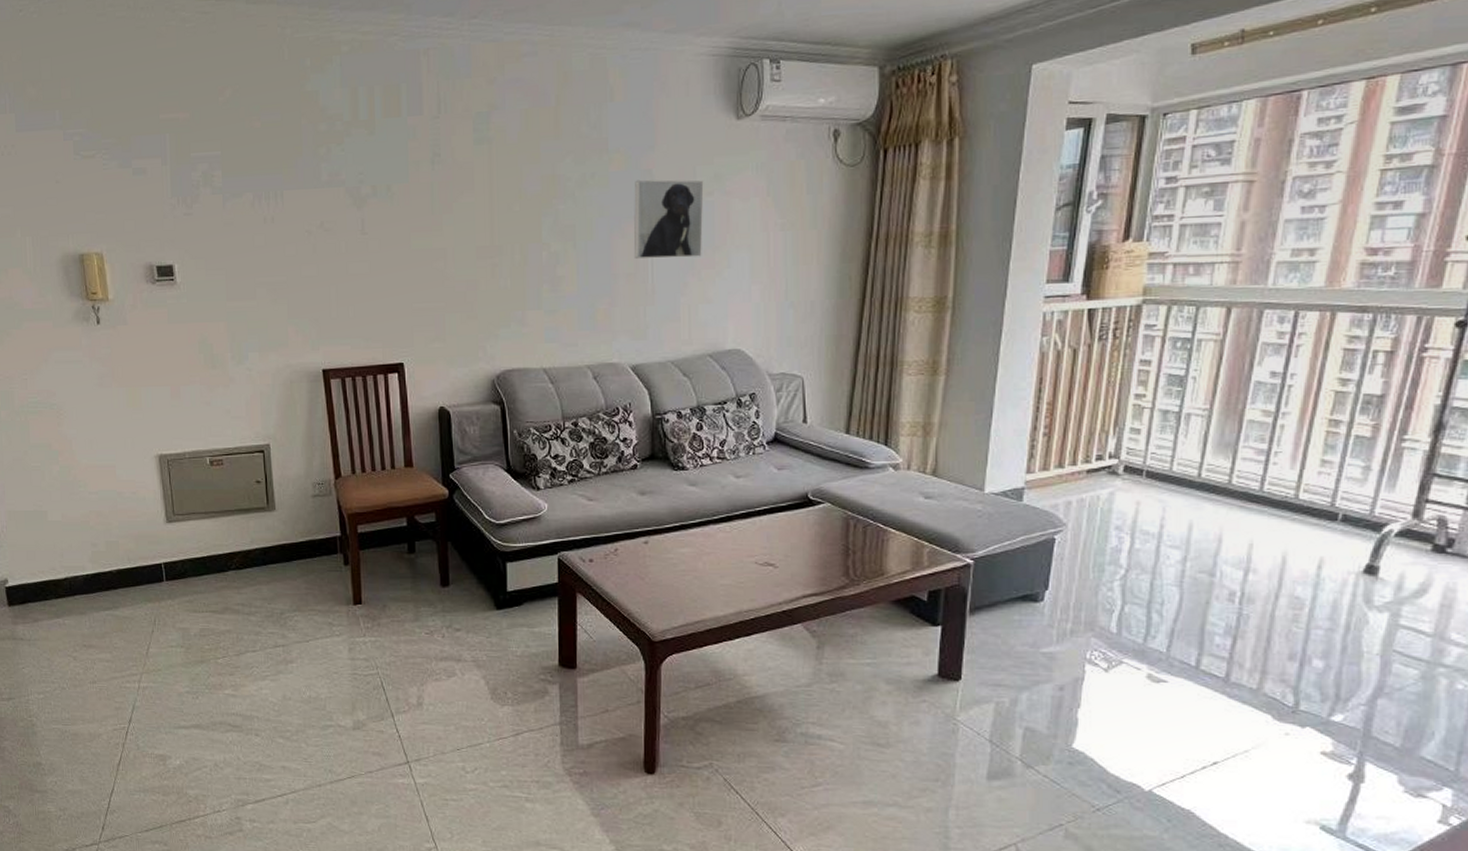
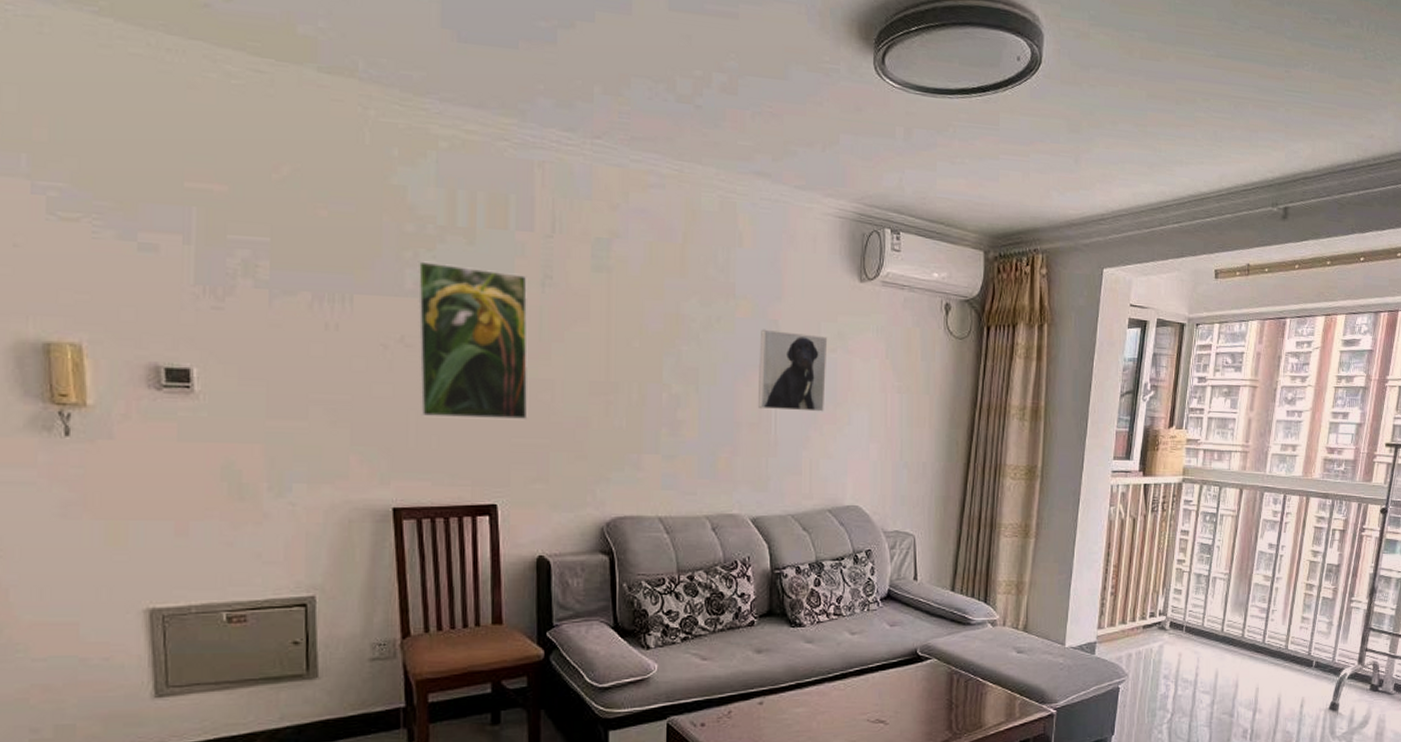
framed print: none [330,154,425,290] -> present [417,261,528,420]

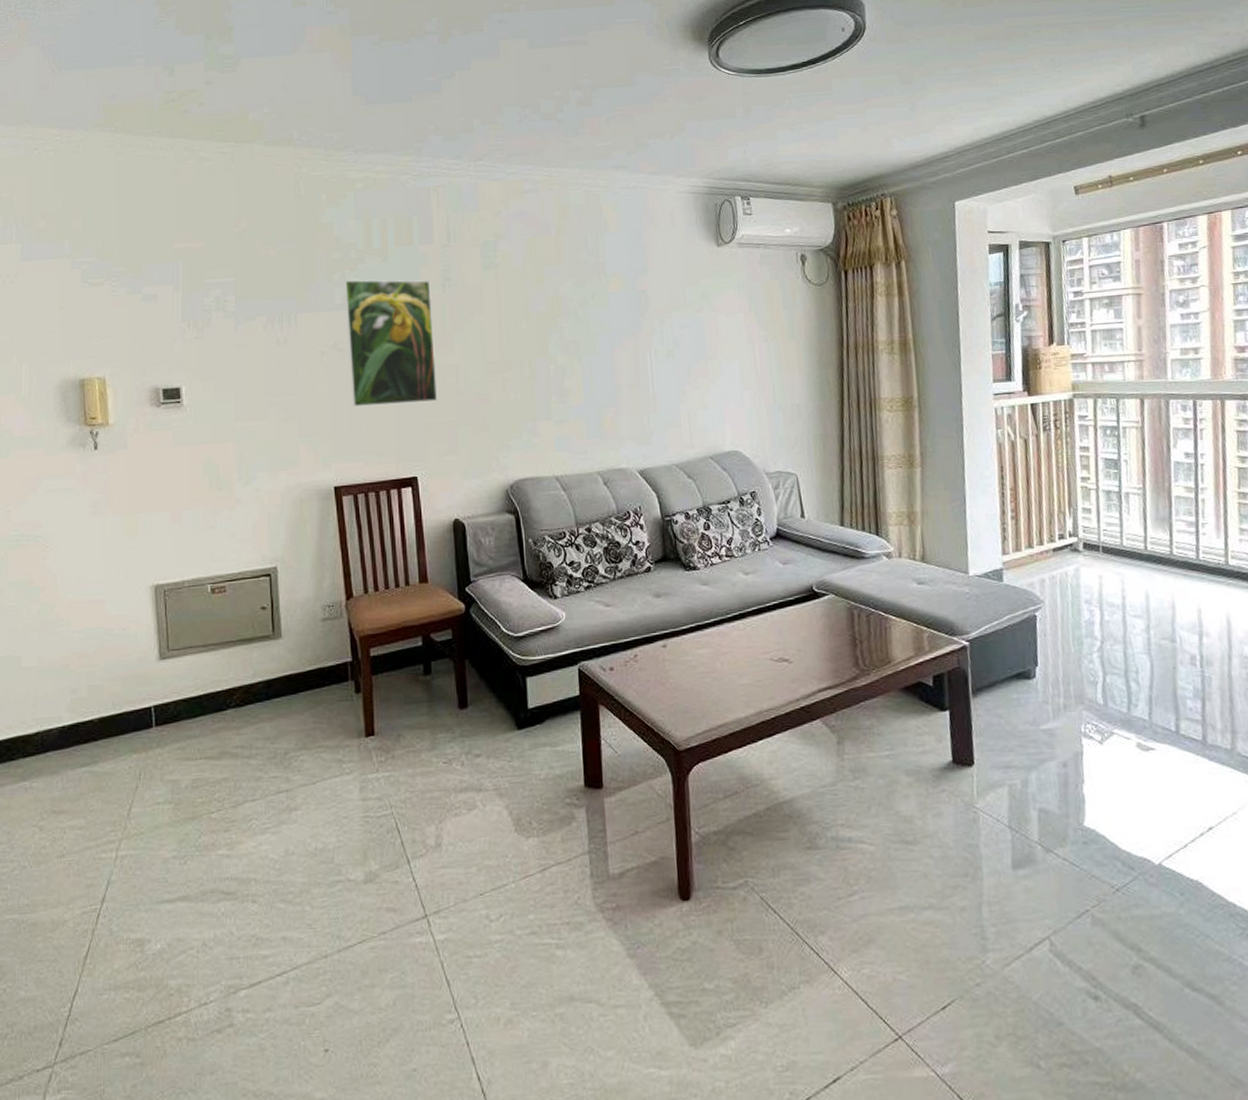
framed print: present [759,329,828,412] -> none [632,299,697,370]

